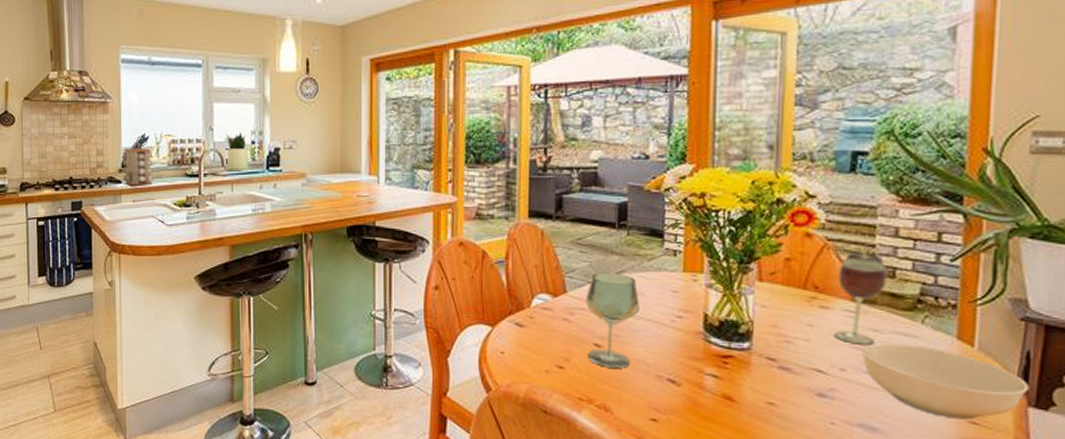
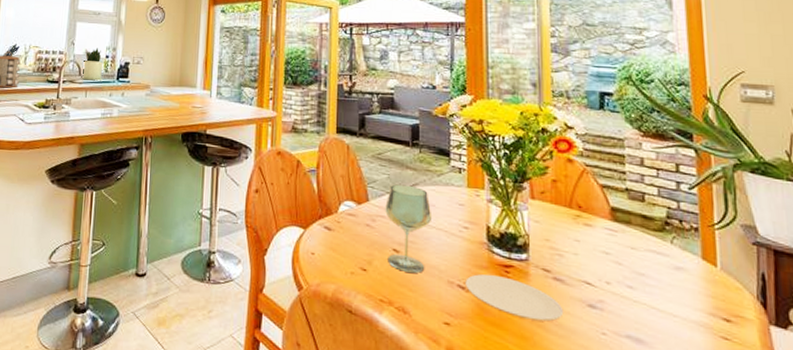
plate: none [676,366,789,414] -> present [465,274,564,322]
wineglass: present [835,251,887,345] -> none [597,177,638,261]
bowl: present [861,342,1029,420] -> none [622,259,768,335]

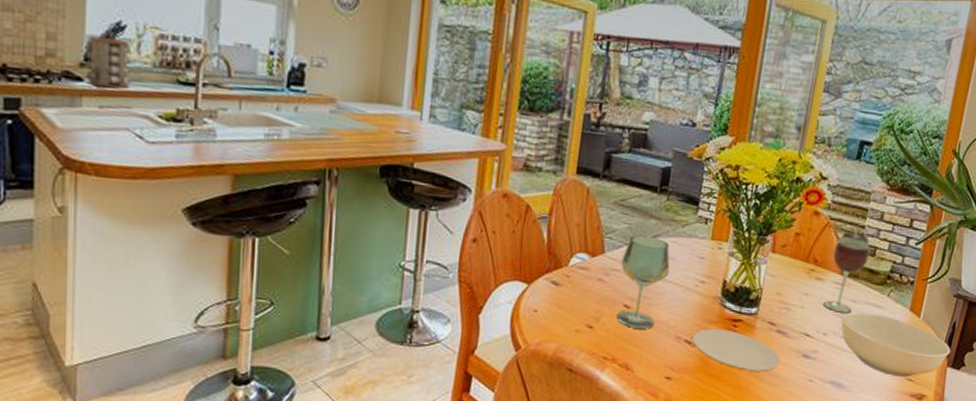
planter: present [81,48,104,81] -> none [232,38,267,88]
wineglass: none [597,177,638,261] -> present [824,231,870,313]
bowl: none [622,259,768,335] -> present [840,312,951,377]

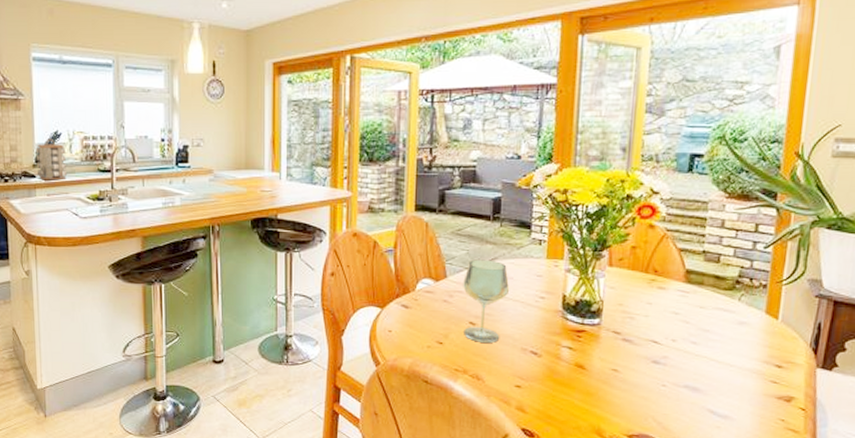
plate: present [692,328,780,372] -> none [538,339,629,378]
wineglass: present [824,231,870,313] -> none [669,240,714,319]
bowl: present [840,312,951,377] -> none [689,317,819,379]

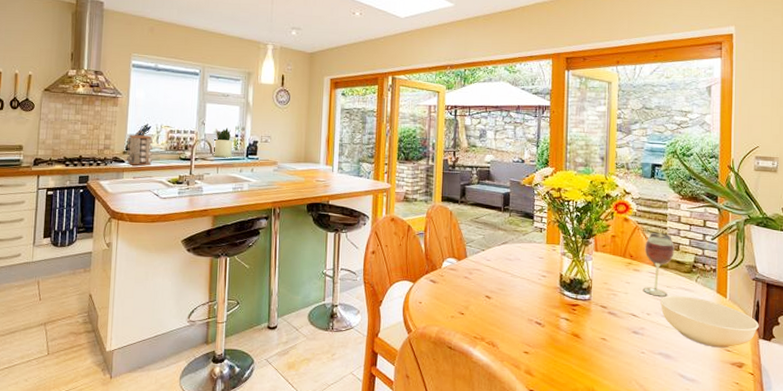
planter: none [136,130,161,168] -> present [212,127,234,158]
wine glass: present [463,259,510,344] -> none [480,243,518,315]
wineglass: none [669,240,714,319] -> present [644,232,674,297]
bowl: none [689,317,819,379] -> present [659,295,759,348]

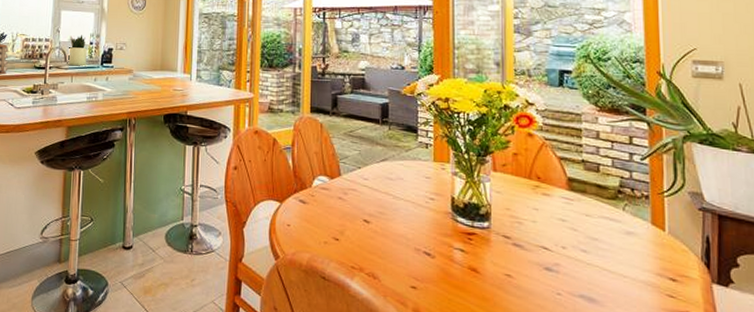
wineglass: present [644,232,674,297] -> none [555,149,593,227]
bowl: present [659,295,759,348] -> none [577,225,711,293]

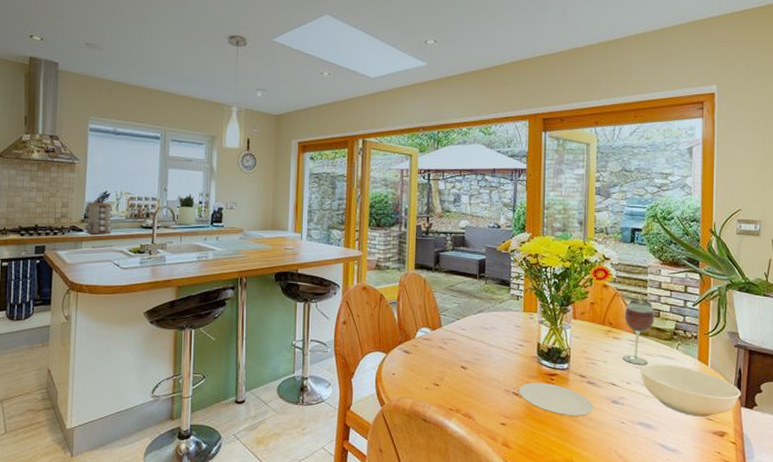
plate: none [431,241,522,284] -> present [519,382,594,417]
wineglass: none [555,149,593,227] -> present [623,298,655,365]
bowl: none [577,225,711,293] -> present [639,363,741,417]

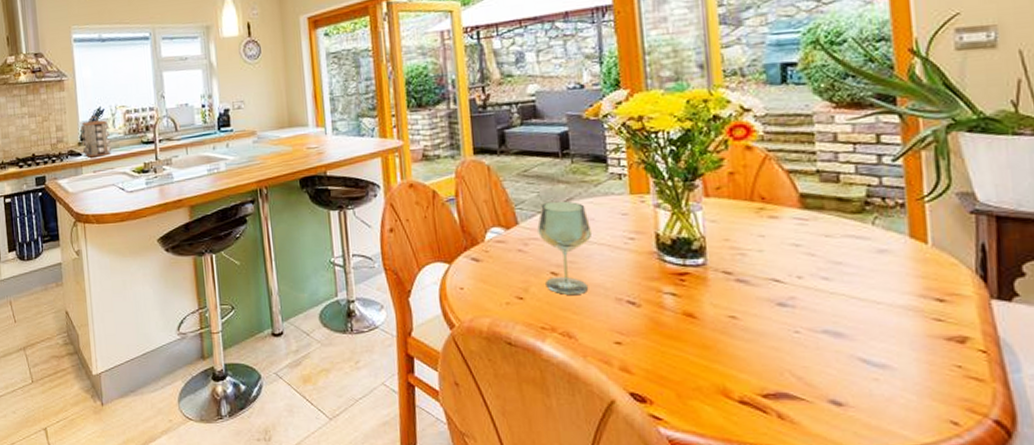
planter: present [175,194,198,226] -> none [177,97,204,136]
wine glass: none [455,311,494,386] -> present [537,200,593,296]
plate: present [519,382,594,417] -> none [635,285,750,328]
wineglass: present [623,298,655,365] -> none [782,159,832,251]
bowl: present [639,363,741,417] -> none [815,246,989,317]

